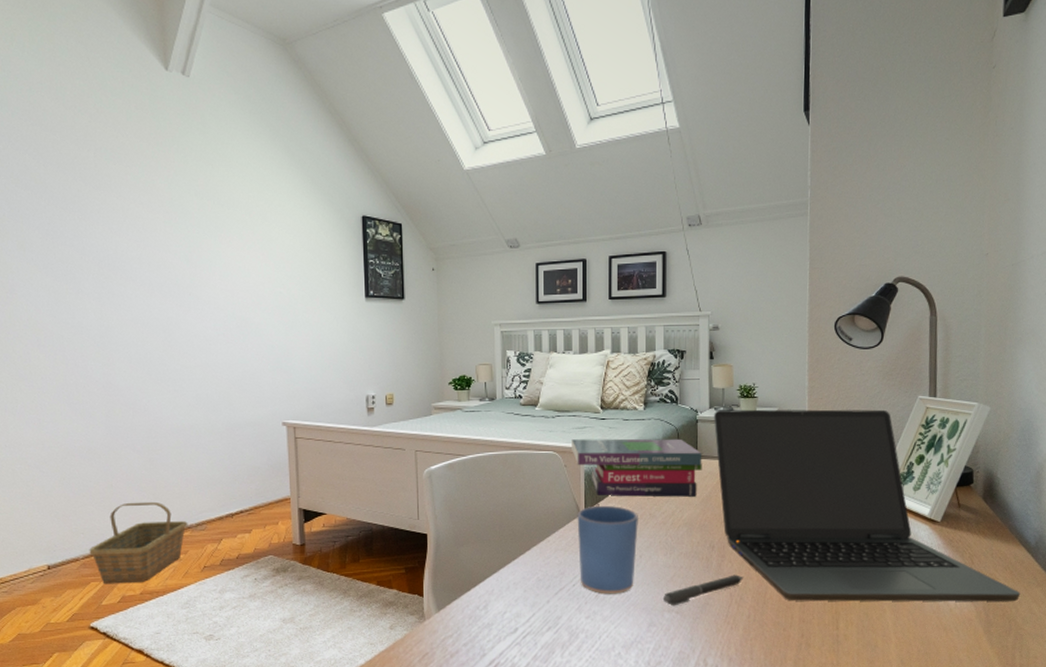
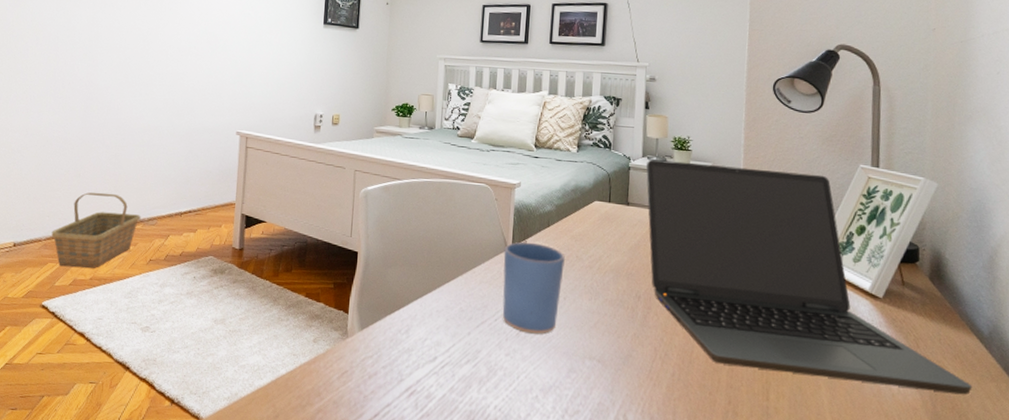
books: present [572,438,702,497] -> none [503,174,633,244]
pen: present [662,574,744,607] -> none [584,328,670,355]

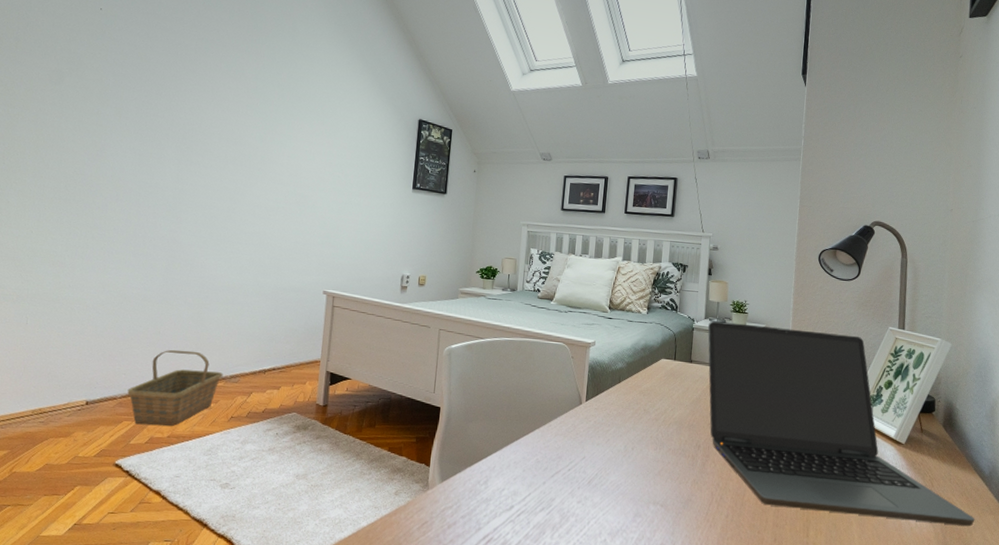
mug: present [502,242,566,334] -> none [575,396,635,482]

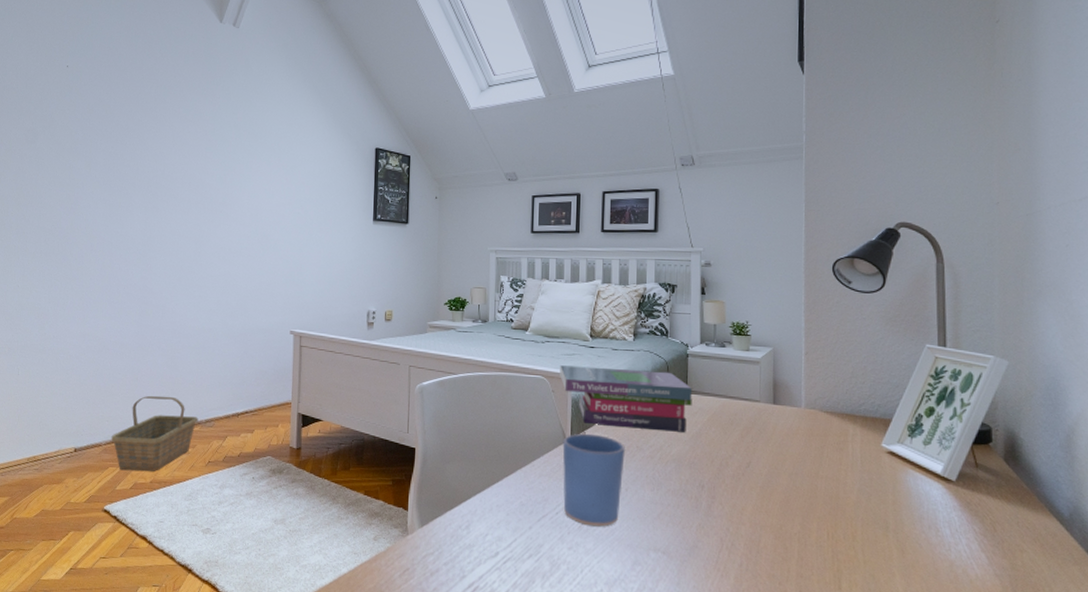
mug: none [575,396,635,482] -> present [562,433,626,527]
books: none [579,334,696,398] -> present [560,365,693,432]
laptop: present [707,321,975,526] -> none [704,346,1055,579]

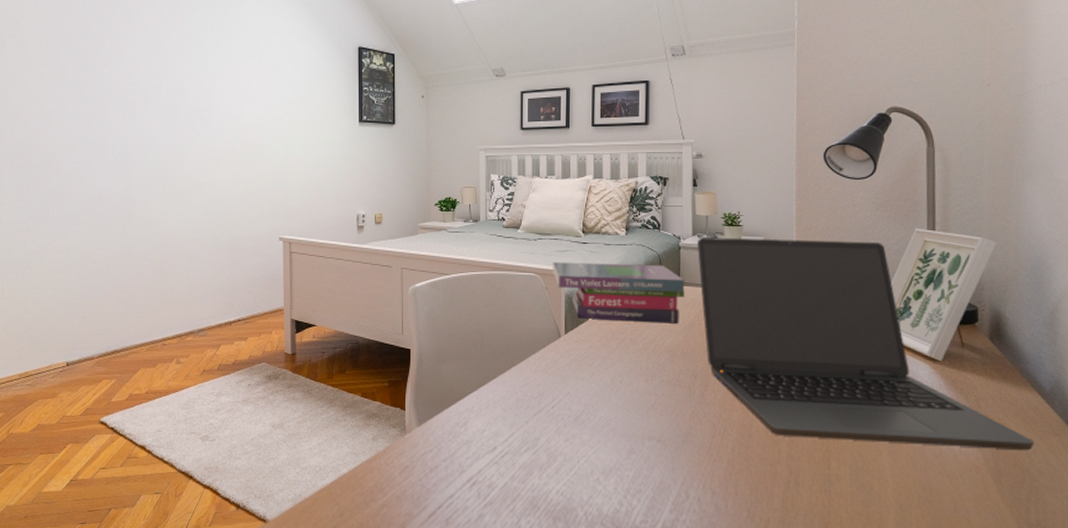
basket: present [111,395,199,471] -> none [103,307,191,383]
mug: present [562,433,626,527] -> none [557,328,620,418]
laptop: none [704,346,1055,579] -> present [696,237,1035,450]

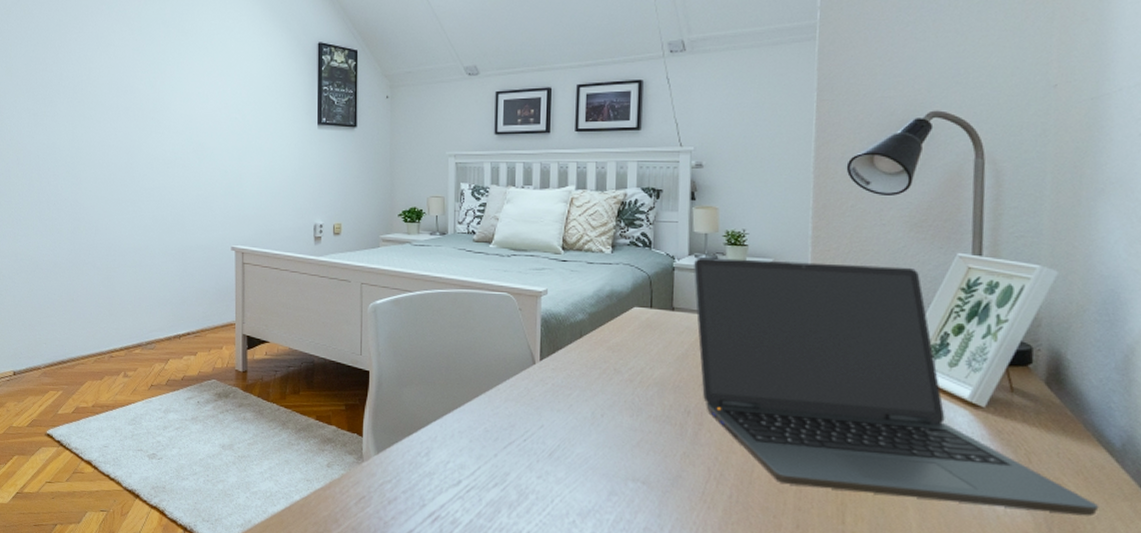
books: present [553,262,685,324] -> none [528,281,679,354]

